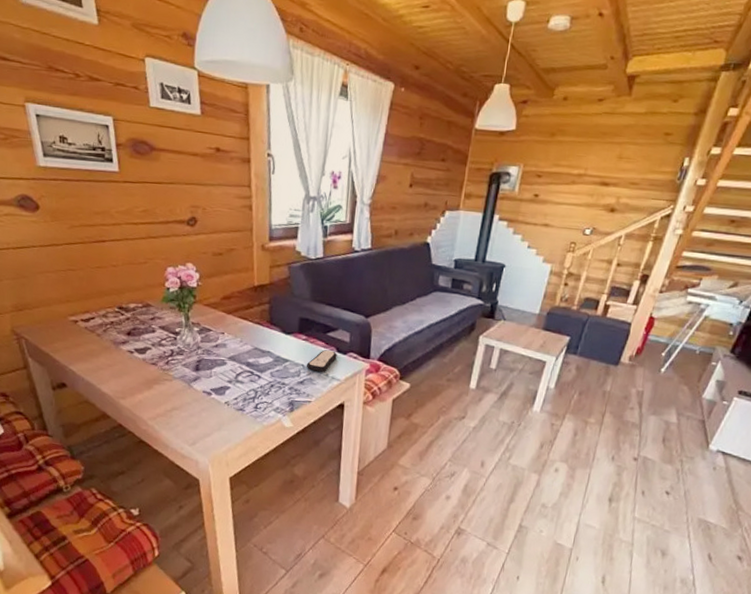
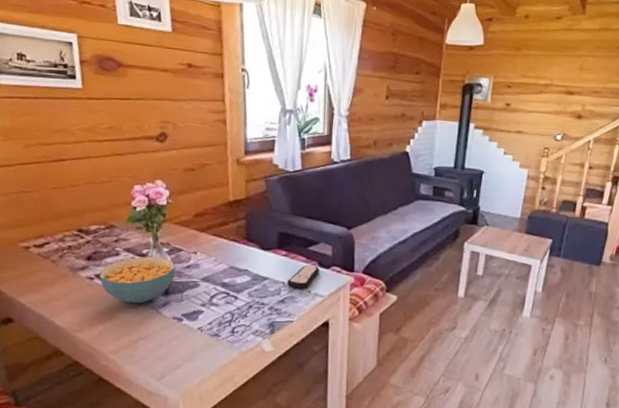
cereal bowl: none [138,334,205,377] -> present [99,257,175,304]

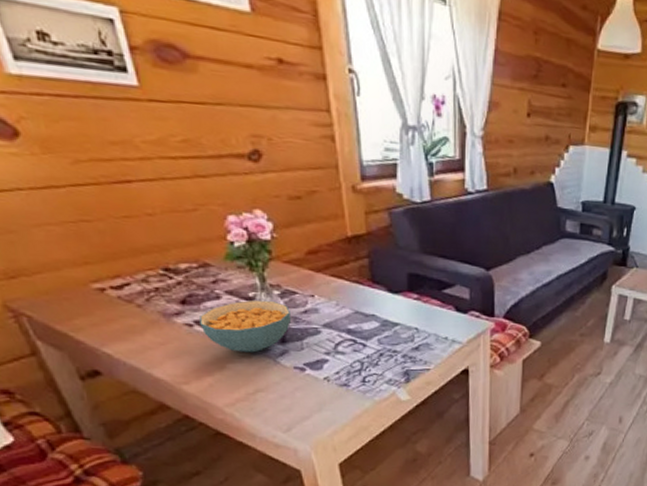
remote control: present [286,265,320,289] -> none [420,309,456,335]

